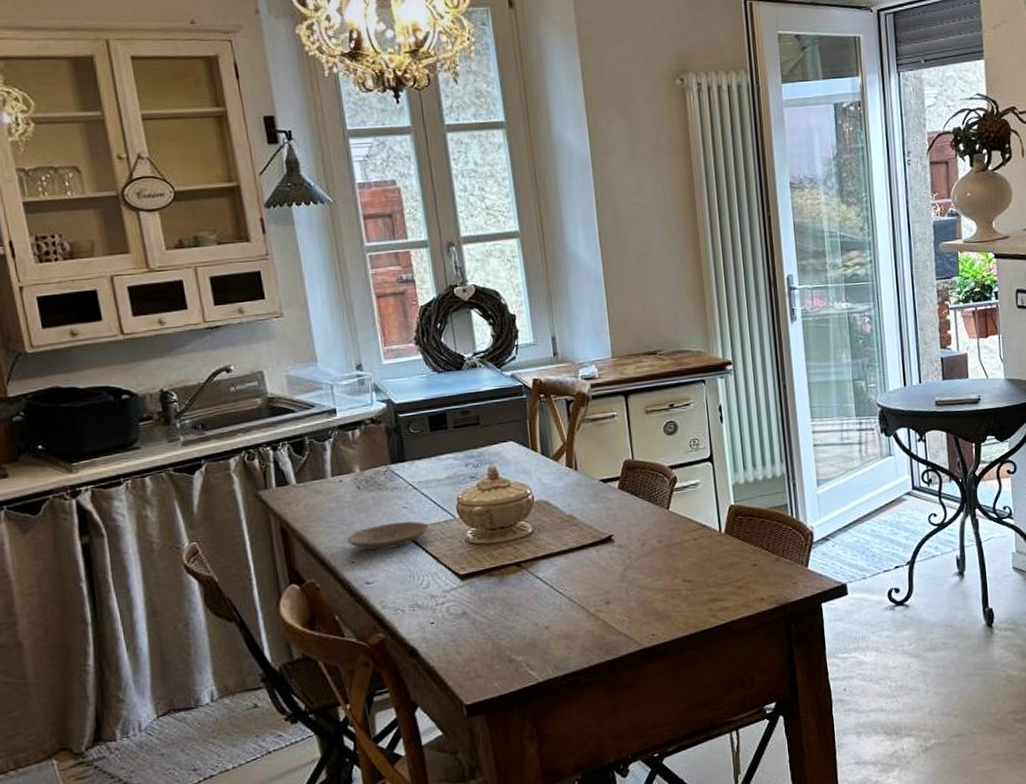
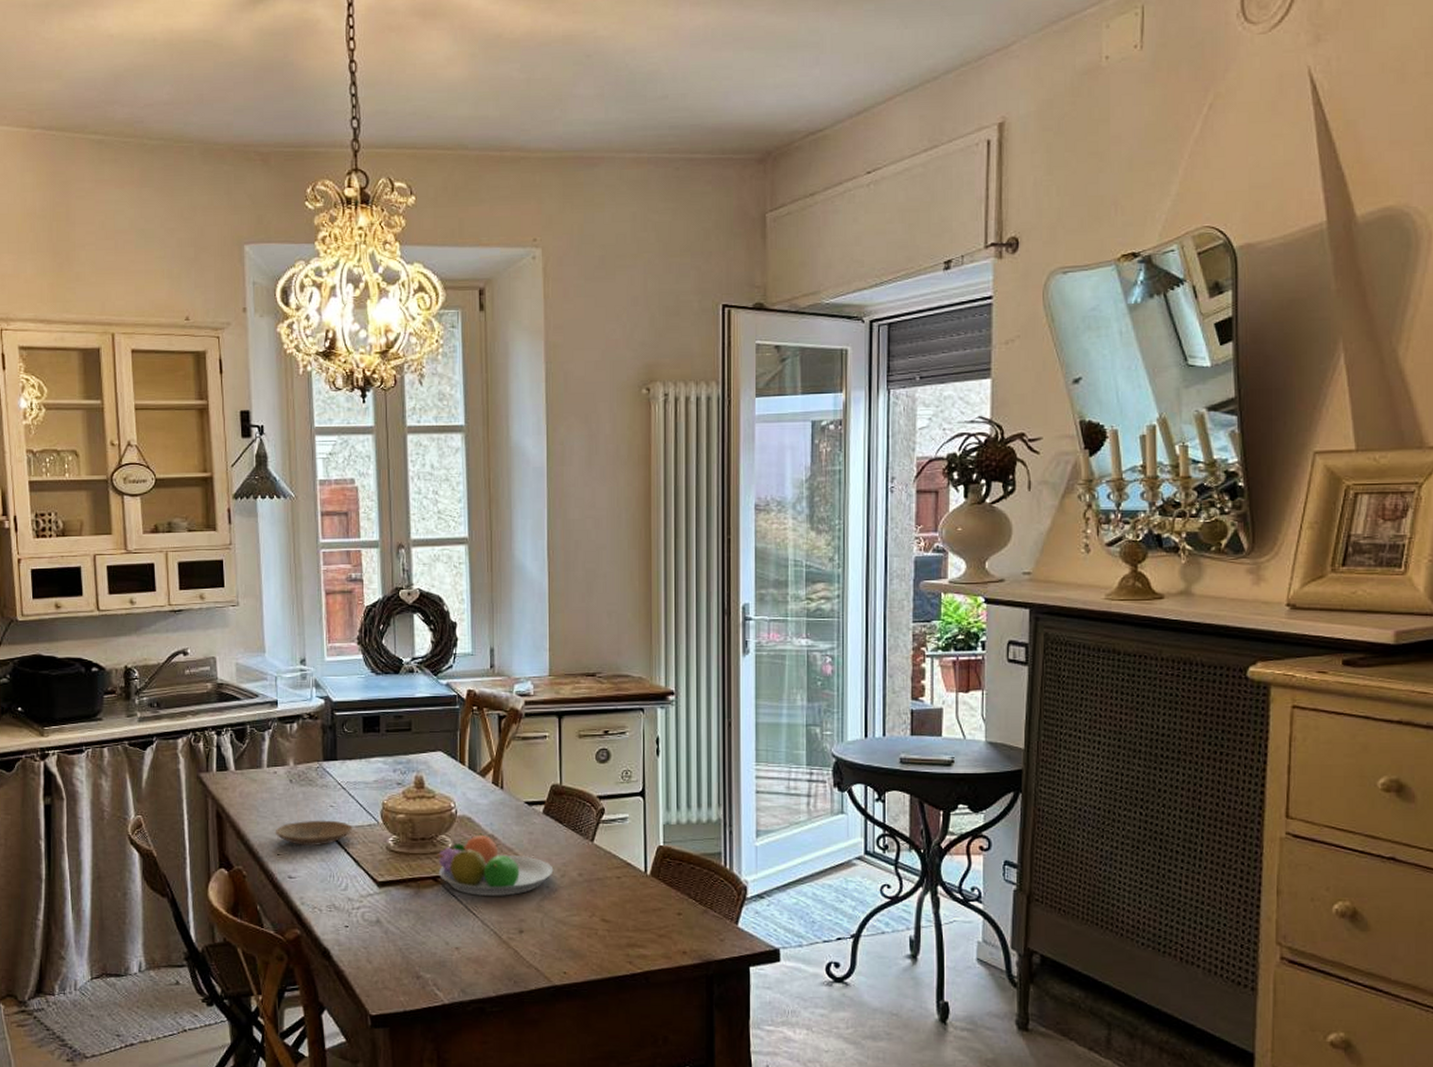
fruit bowl: none [517,515,634,575] -> present [437,833,554,896]

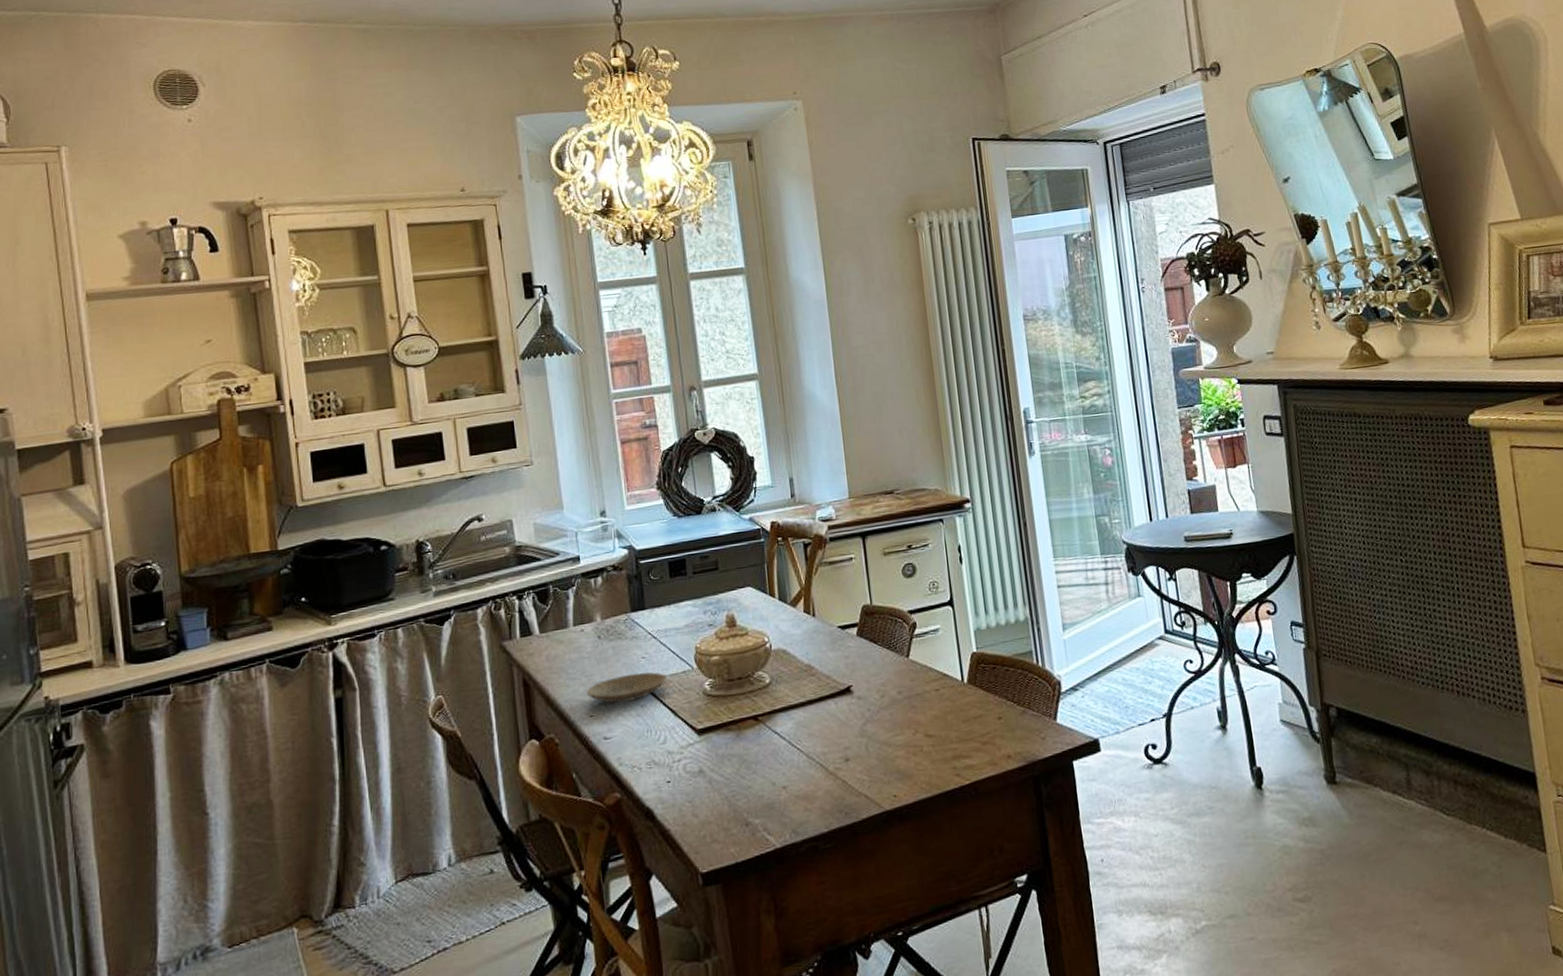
fruit bowl: present [437,833,554,896] -> none [755,664,873,730]

